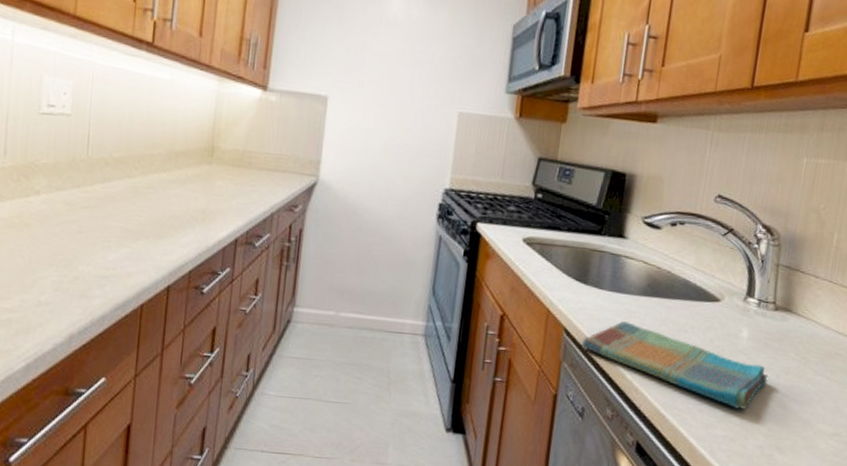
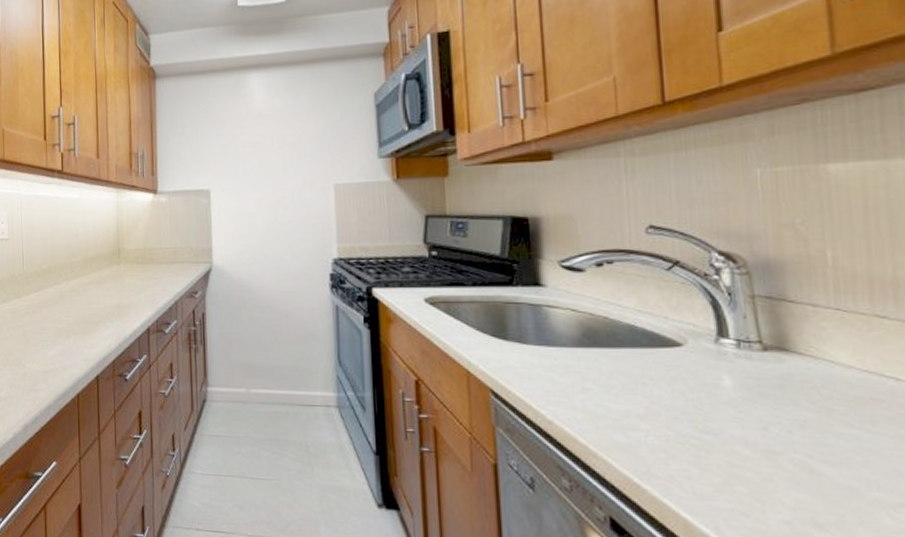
dish towel: present [581,321,768,409] -> none [514,378,776,475]

